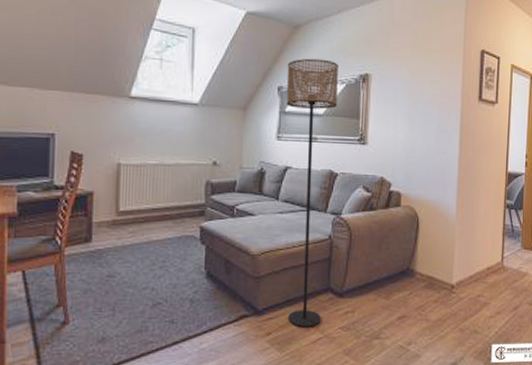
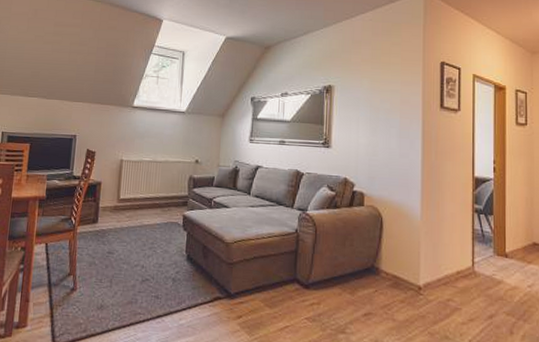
floor lamp: present [286,58,338,328] -> none [257,73,304,315]

